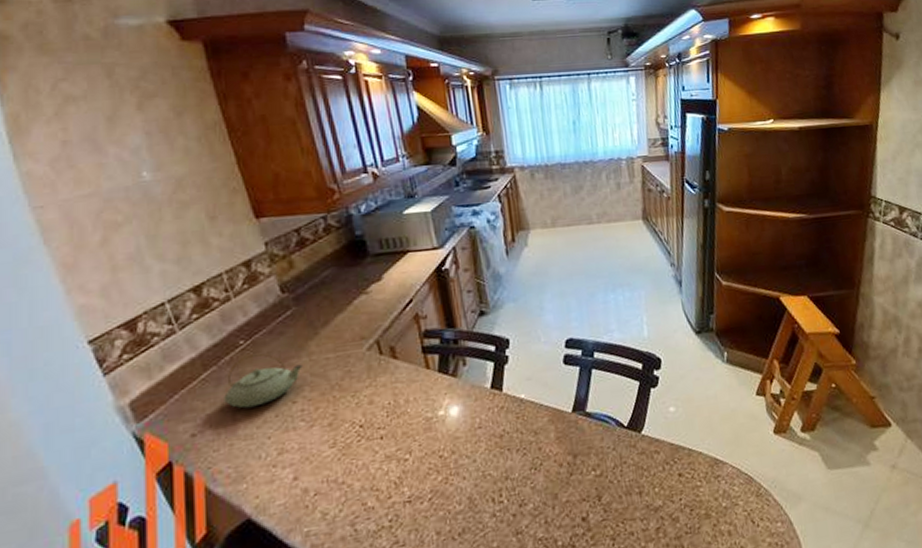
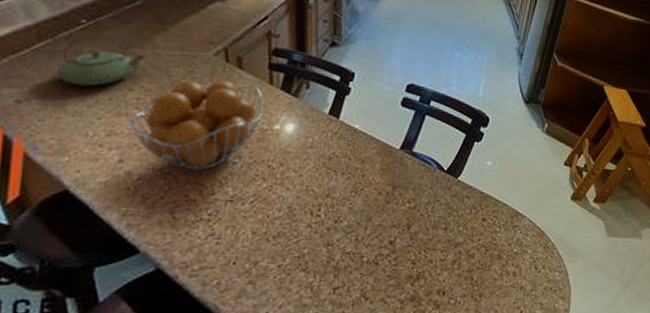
fruit basket: none [297,373,424,476] -> present [129,80,263,170]

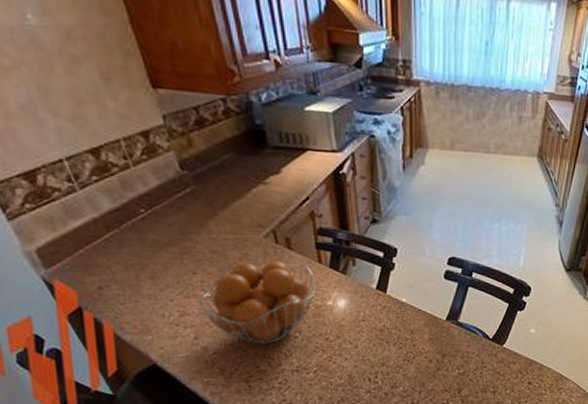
teapot: present [56,35,145,87] -> none [127,223,202,272]

